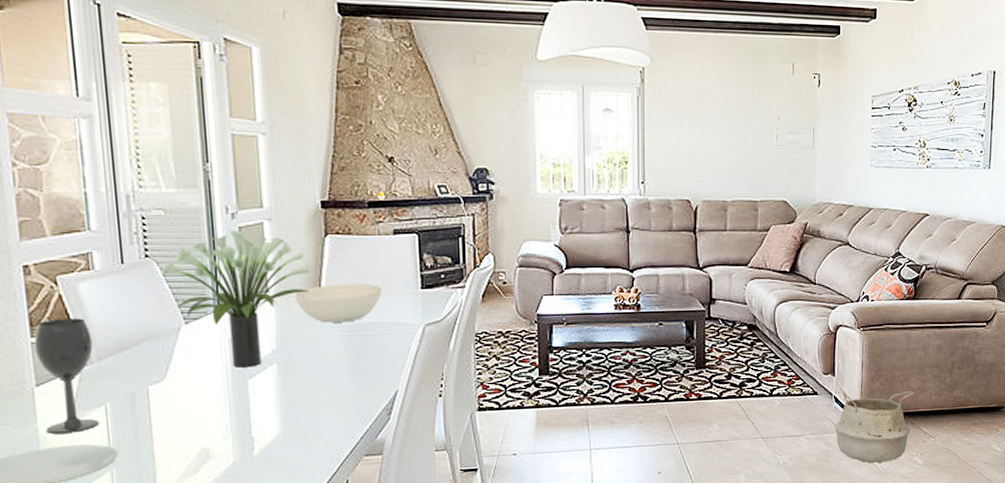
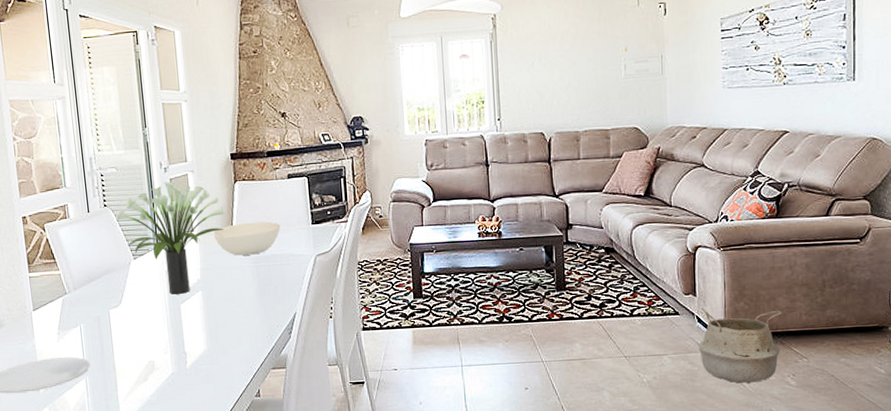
wine glass: present [34,318,100,434] -> none [31,257,77,349]

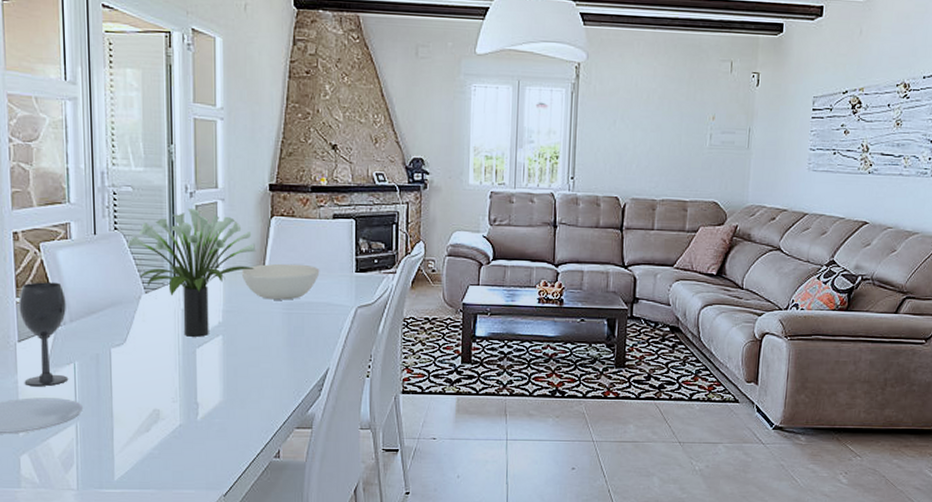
wine glass: none [31,257,77,349] -> present [19,282,69,387]
woven basket: present [698,308,782,383] -> none [754,397,841,478]

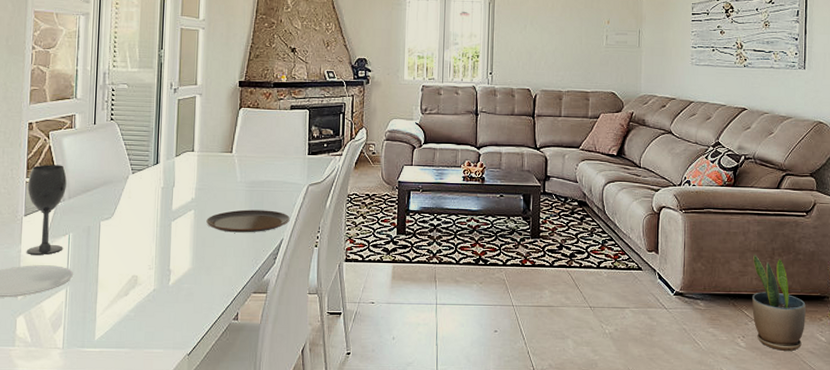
flower arrangement: present [127,207,256,337] -> none [120,101,226,211]
plate: none [237,335,336,362] -> present [206,209,290,233]
bowl: present [241,263,320,300] -> none [212,148,278,179]
potted plant: none [857,386,916,487] -> present [752,255,806,351]

